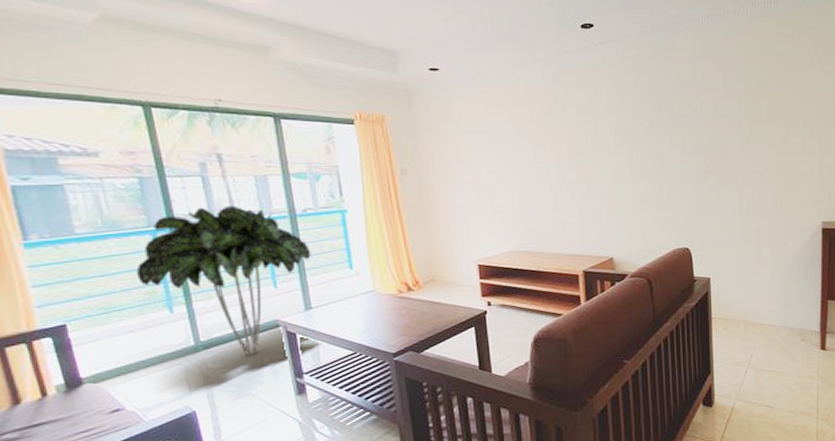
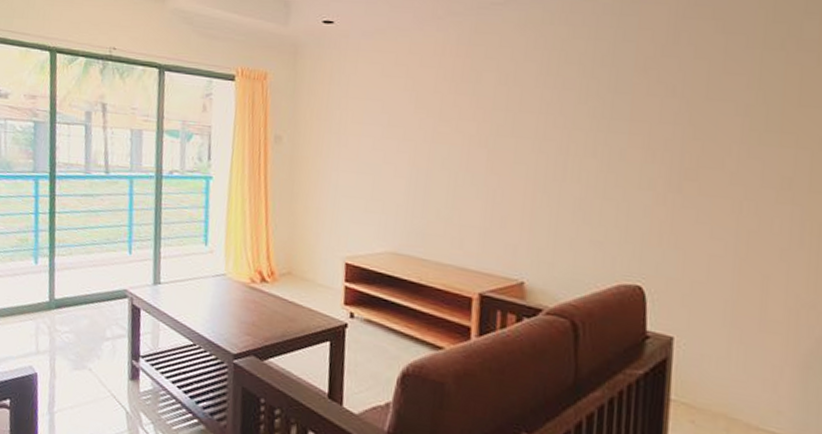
indoor plant: present [136,205,311,357] -> none [15,157,170,325]

